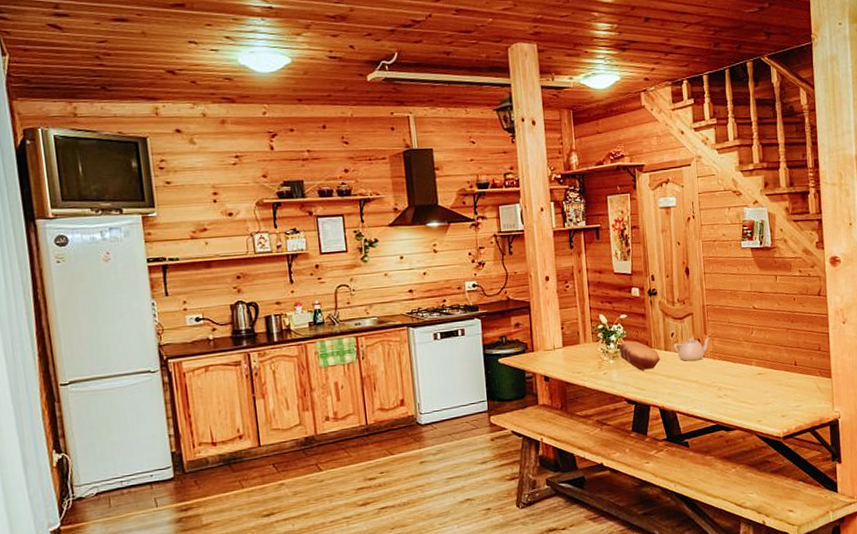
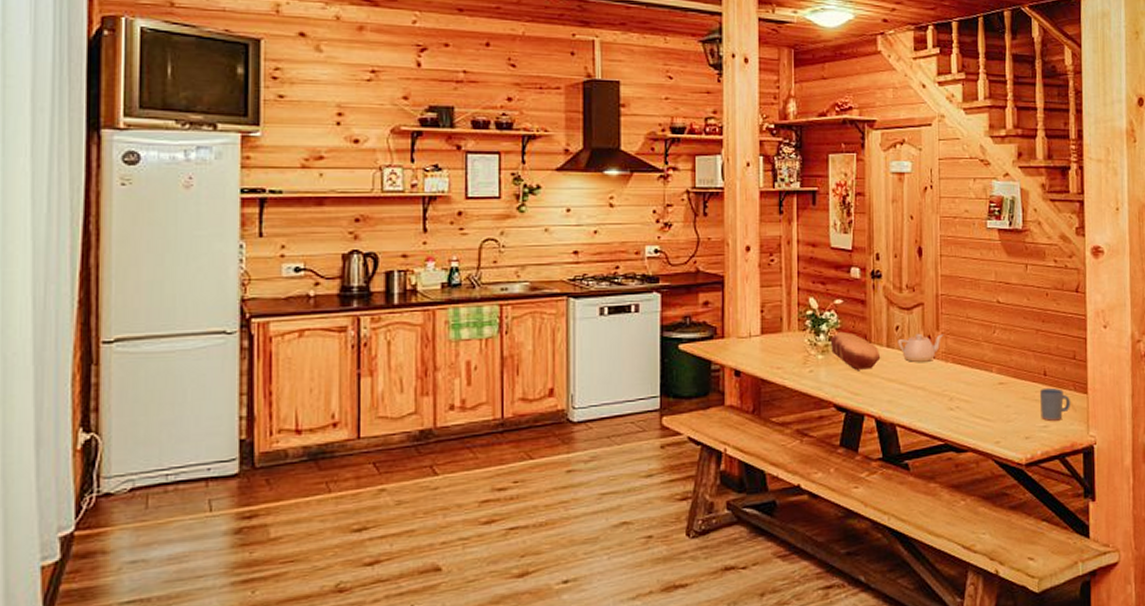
mug: none [791,374,818,402] -> present [1039,387,1071,421]

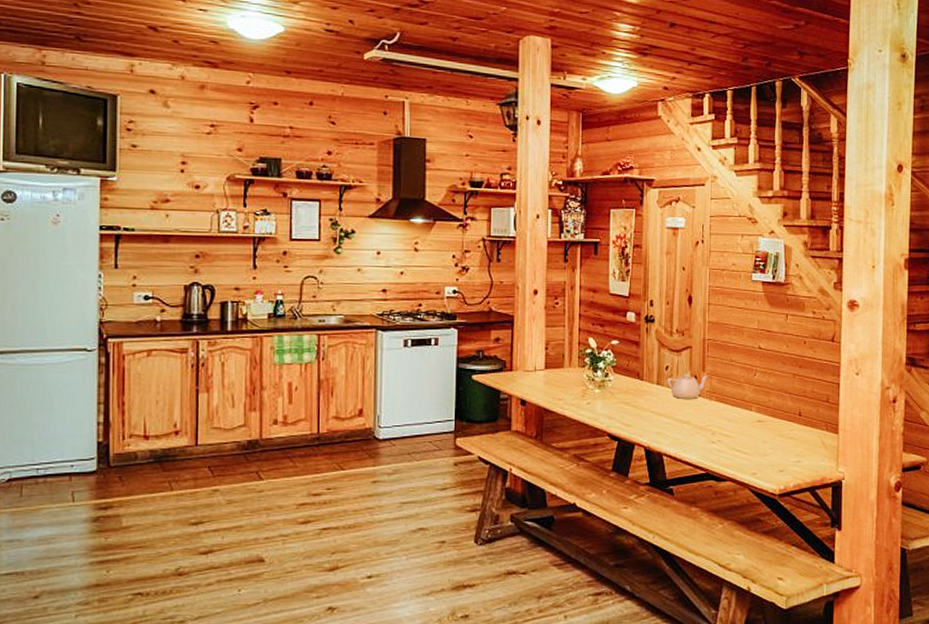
bread loaf: present [830,331,881,370] -> none [606,369,651,404]
mug: present [1039,387,1071,421] -> none [794,427,823,457]

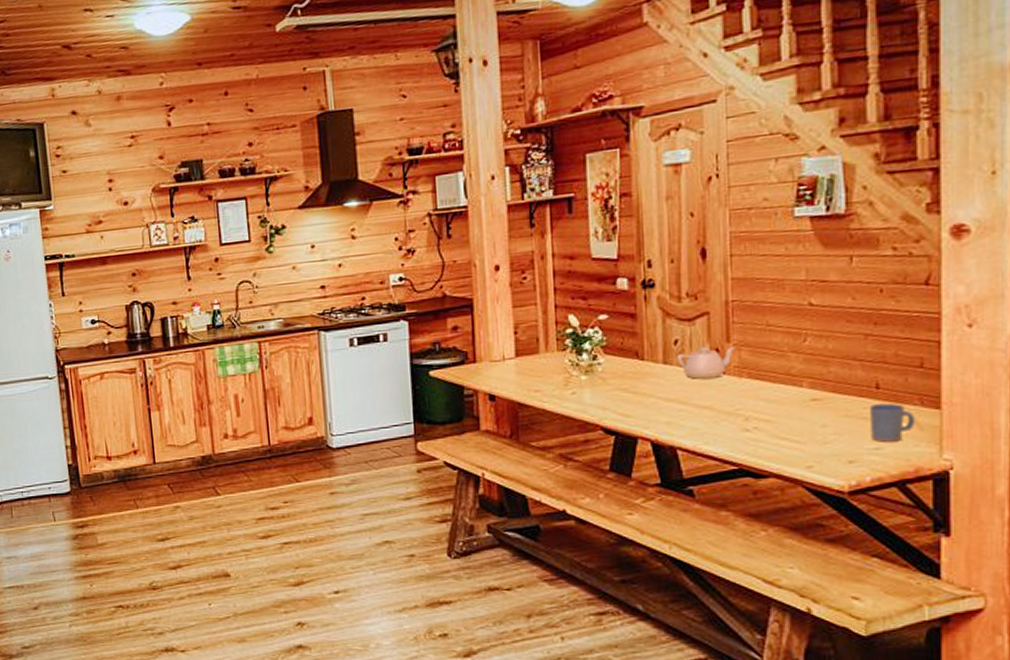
mug: none [794,427,823,457] -> present [868,402,916,442]

